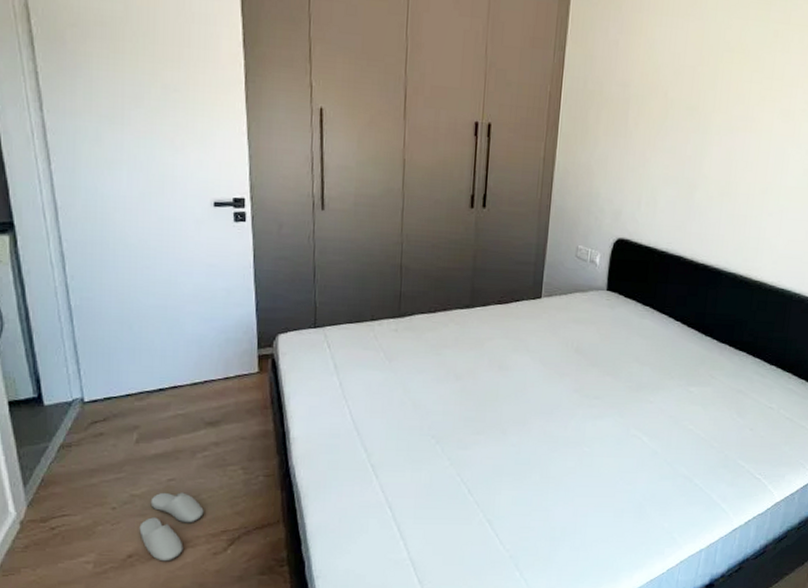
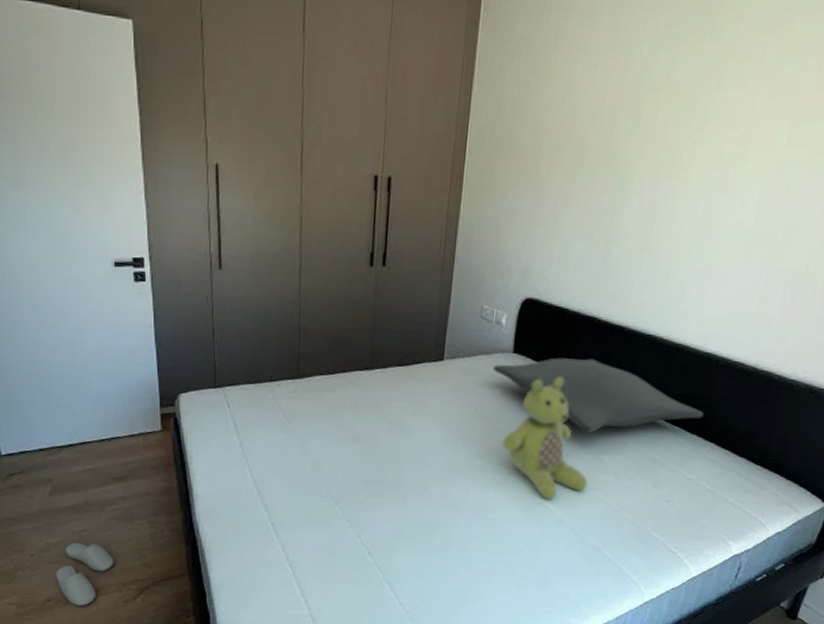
pillow: none [588,295,781,366] -> present [493,358,704,433]
stuffed bear: none [598,313,678,431] -> present [502,377,588,499]

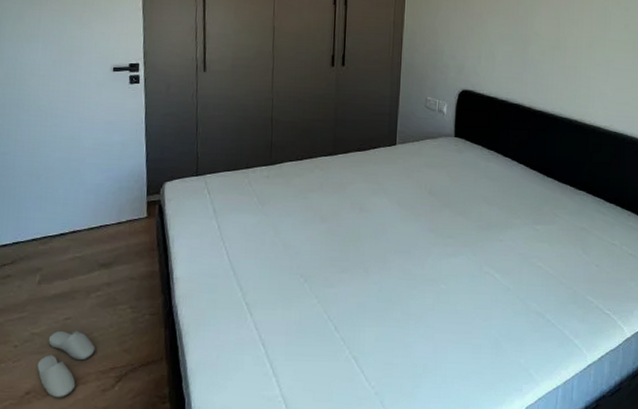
pillow: present [493,358,704,433] -> none [438,140,618,206]
stuffed bear: present [502,377,588,499] -> none [451,157,527,268]

